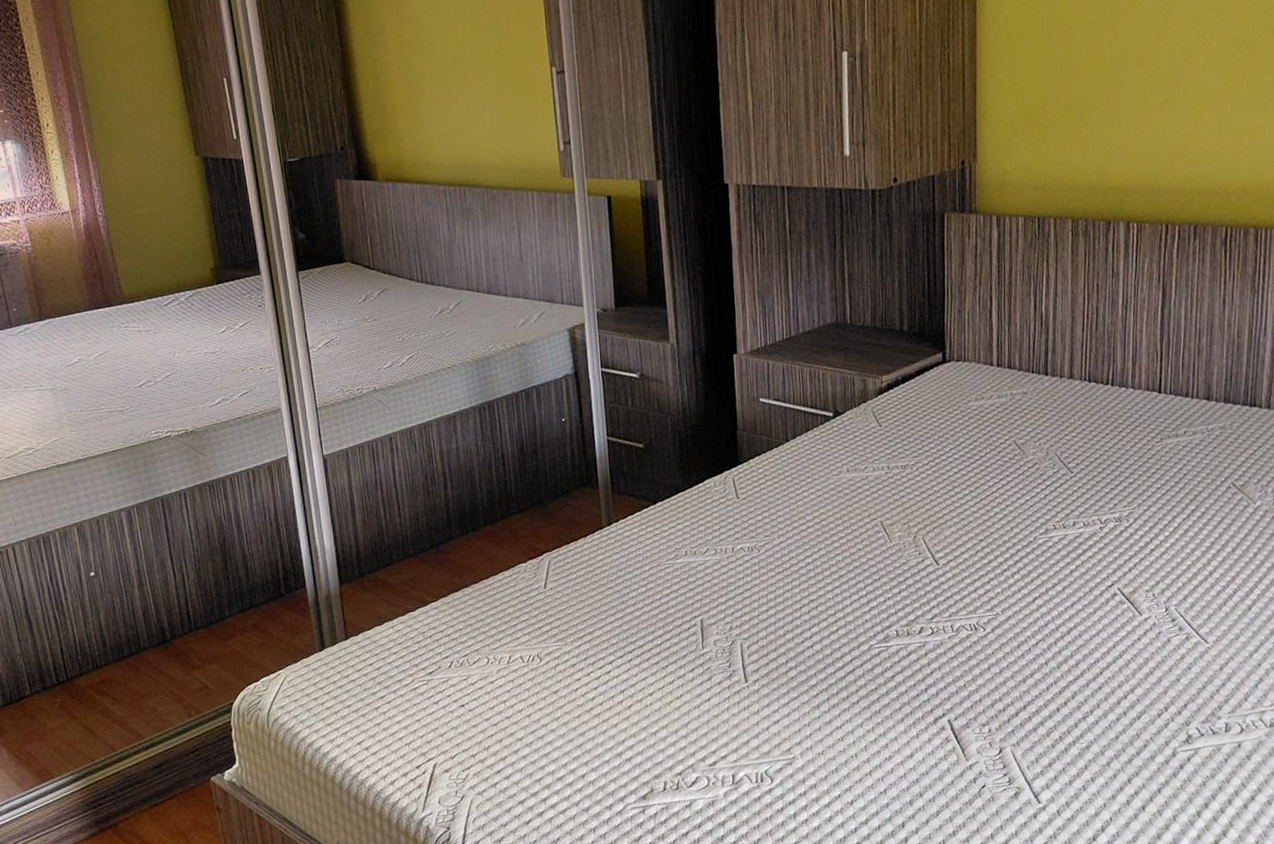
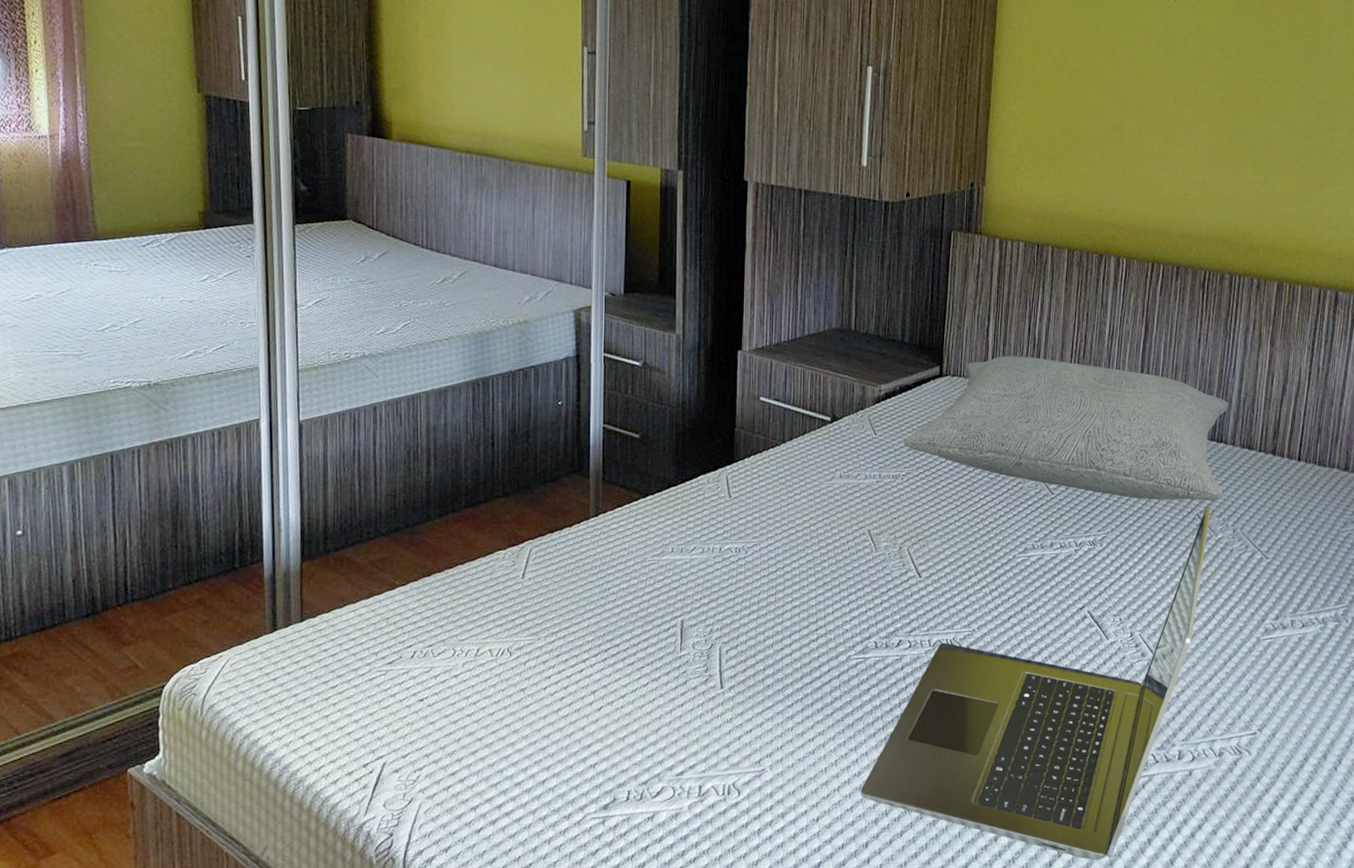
laptop: none [893,473,1247,833] -> present [860,506,1211,860]
pillow: none [910,334,1261,472] -> present [903,356,1229,501]

